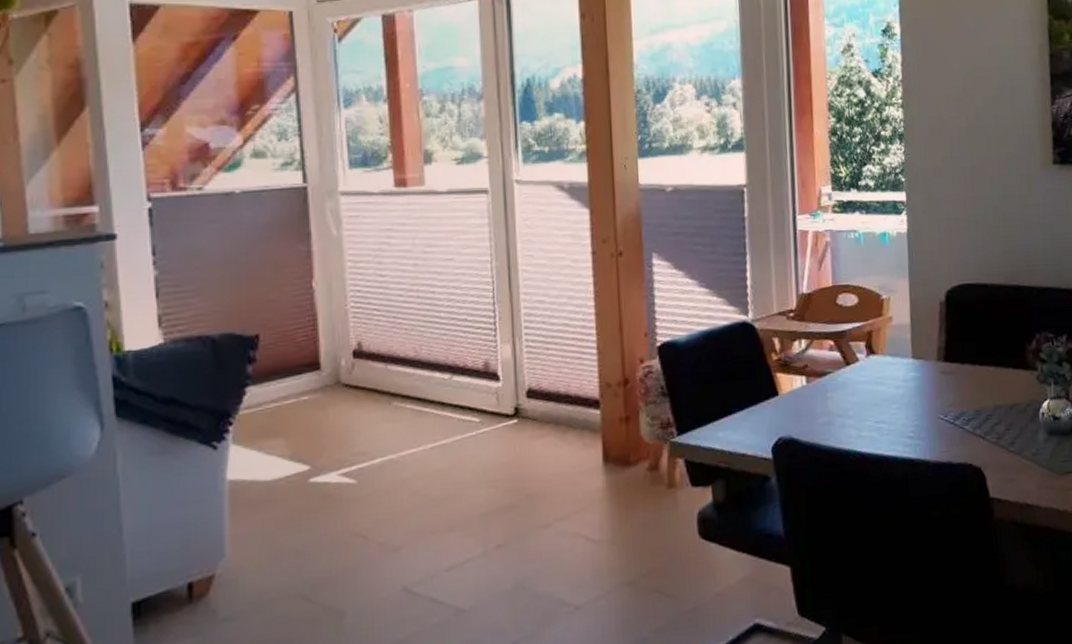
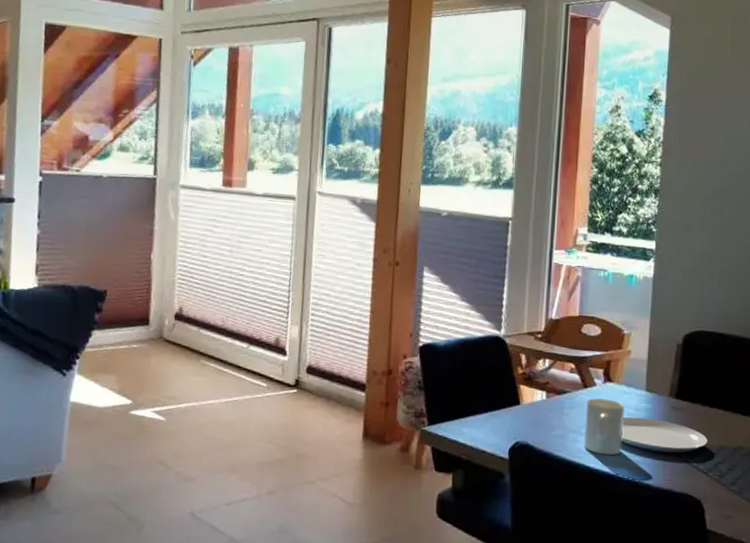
cup: none [851,373,894,436] -> present [583,397,625,455]
plate: none [891,387,982,423] -> present [621,416,708,454]

